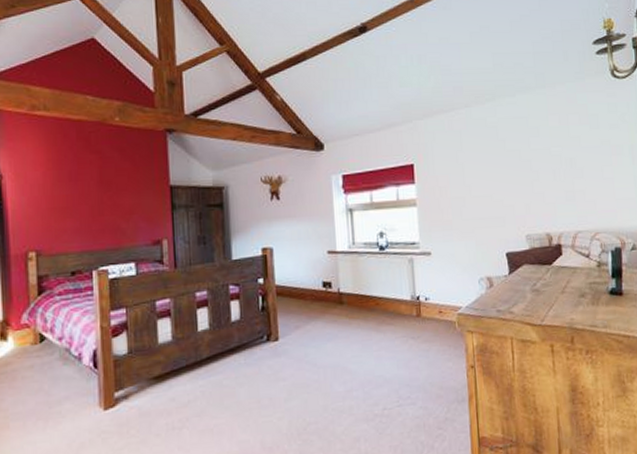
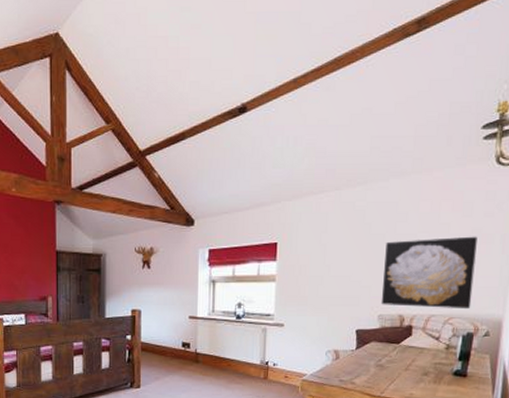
wall art: none [522,148,614,224] -> present [380,236,478,310]

